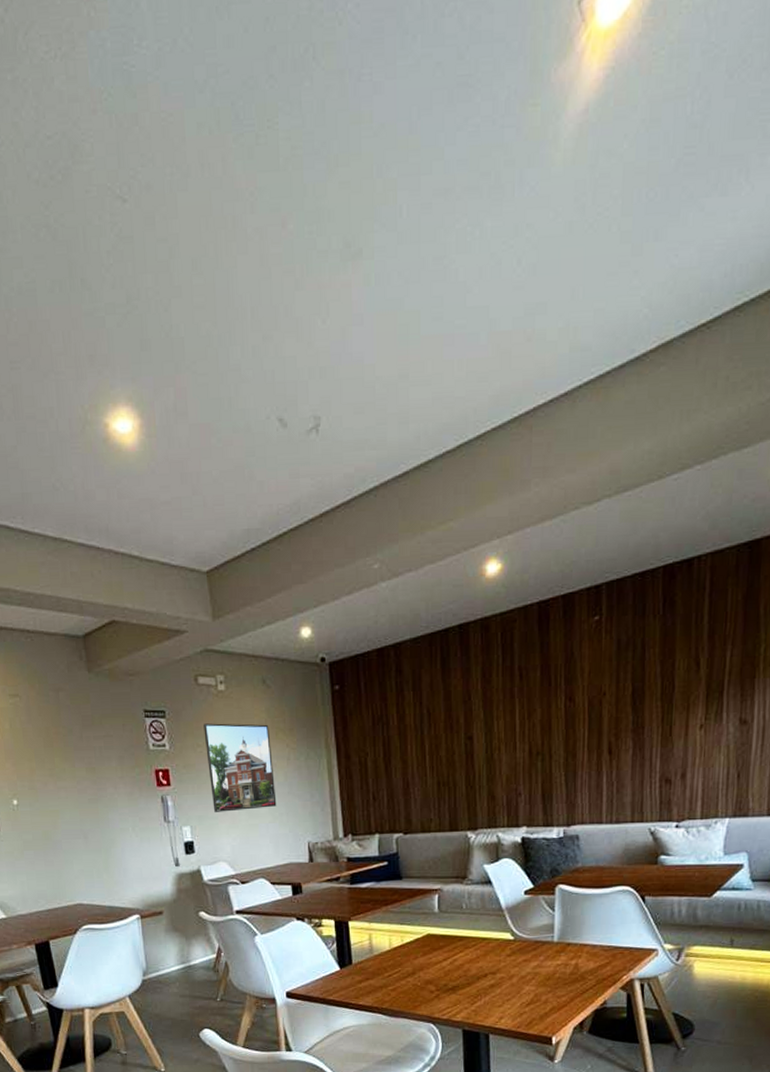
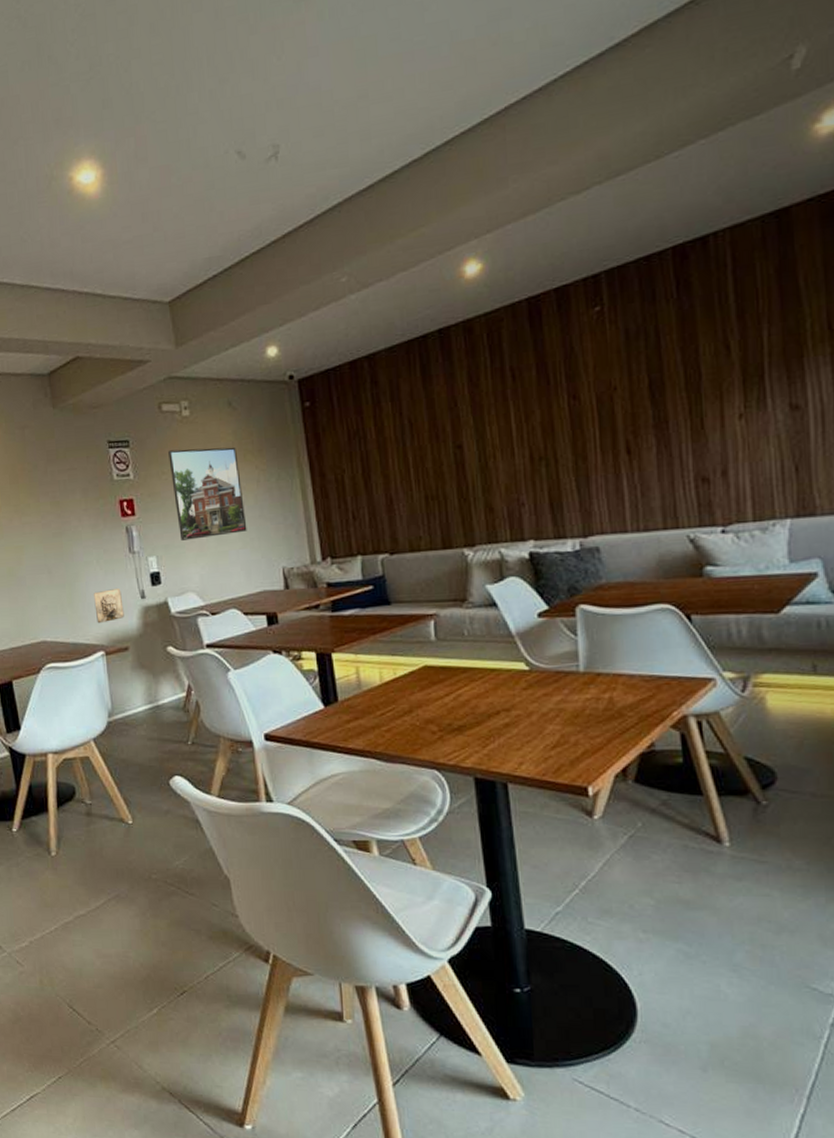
wall relief: none [129,856,159,889] -> present [94,589,124,624]

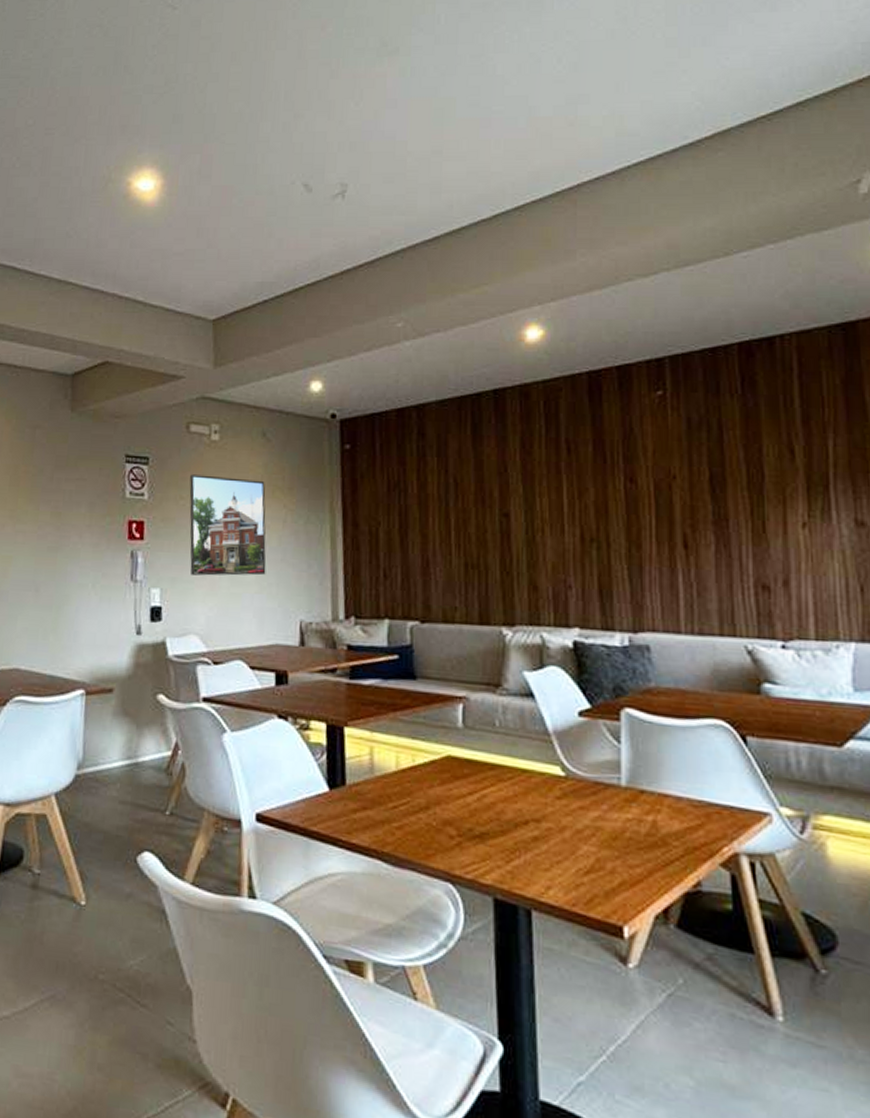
wall relief: present [94,589,124,624] -> none [81,619,115,657]

